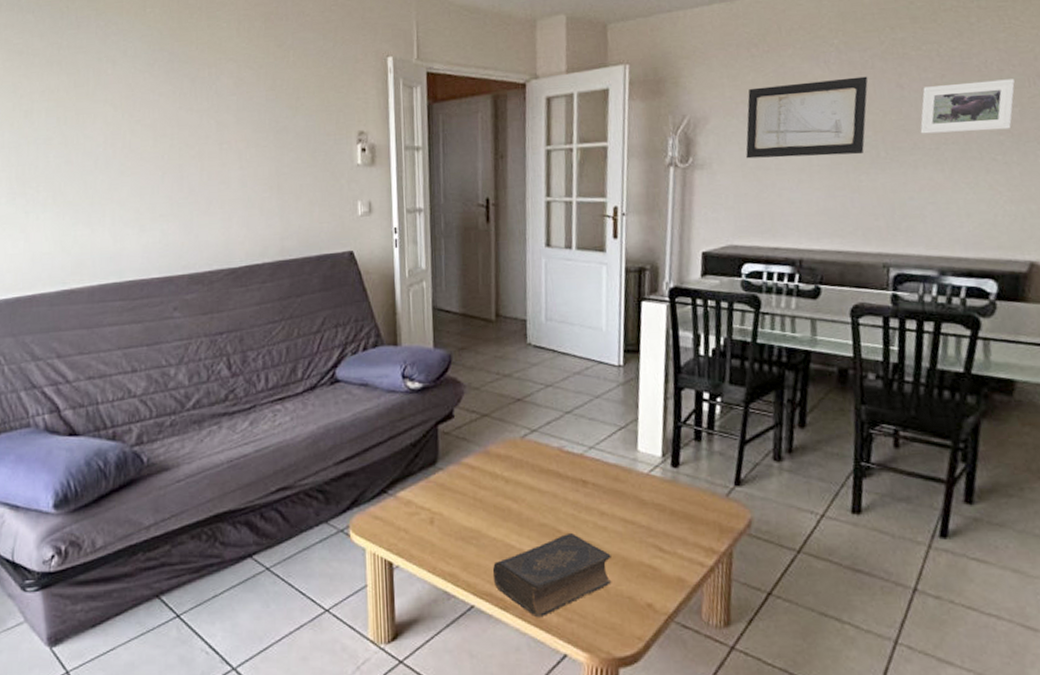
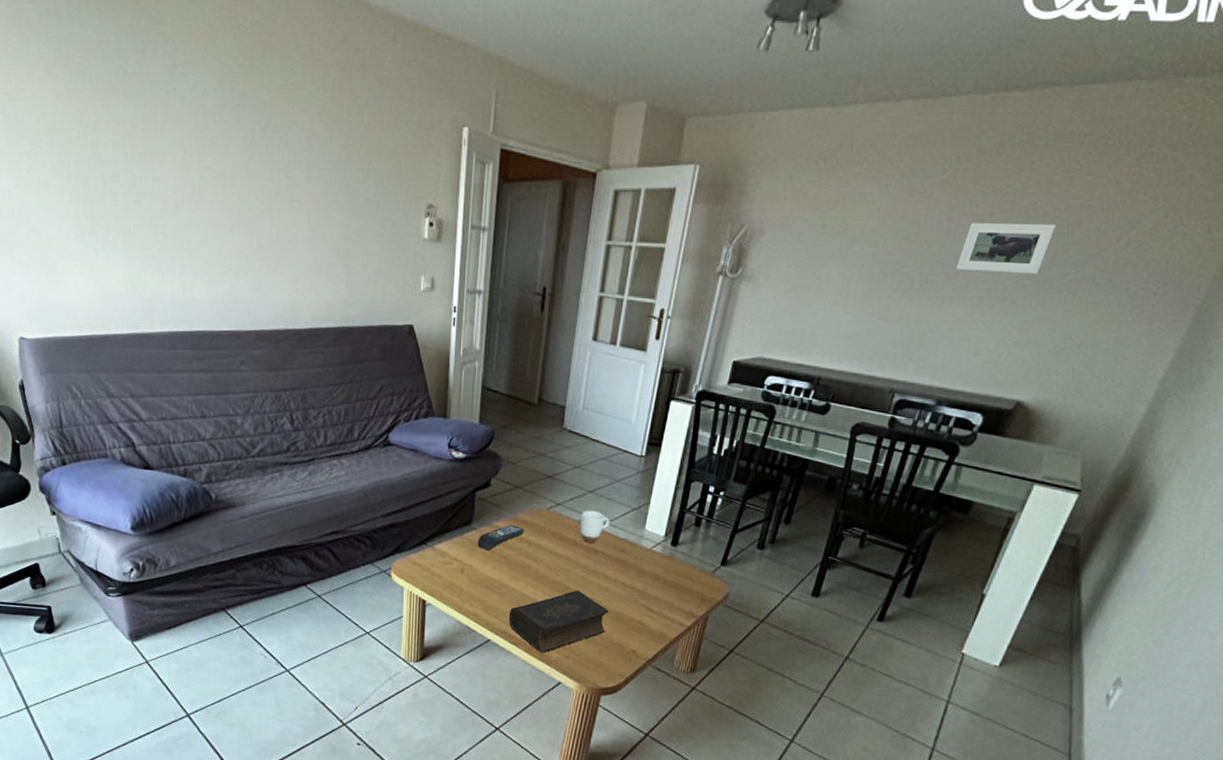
remote control: none [446,461,499,494] -> present [477,525,525,550]
mug: none [561,434,596,473] -> present [580,510,610,543]
wall art: present [746,76,868,159] -> none [792,204,923,284]

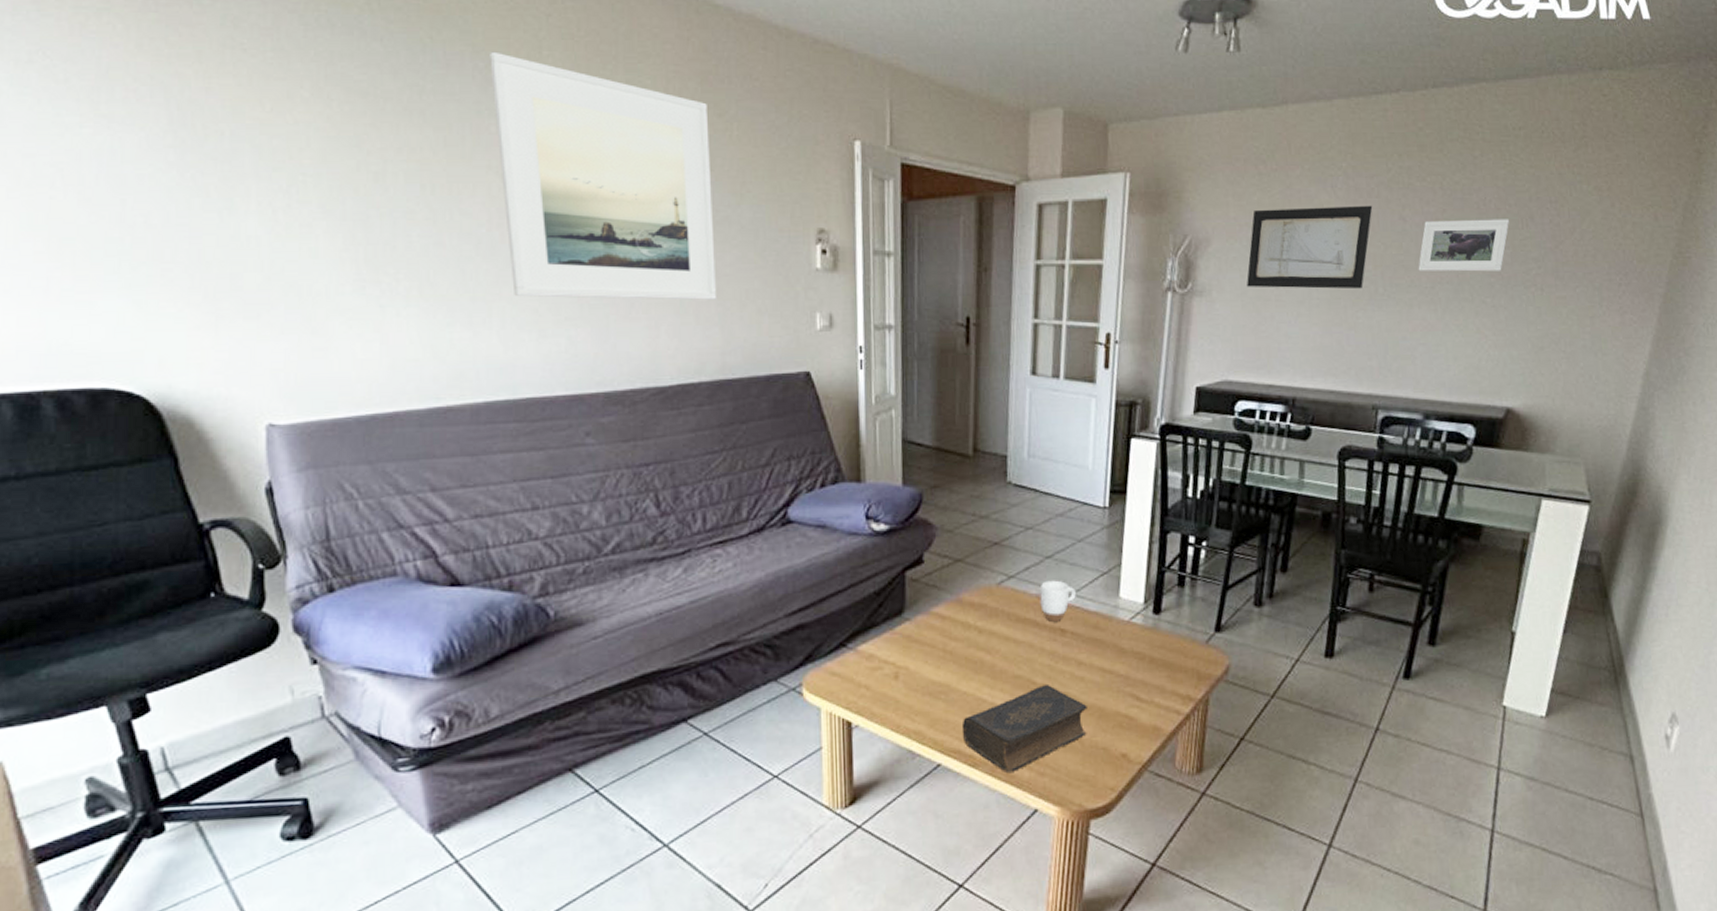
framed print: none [176,39,345,260] -> present [490,51,717,300]
remote control: present [477,525,525,550] -> none [913,609,972,646]
wall art: none [792,204,923,284] -> present [1247,205,1373,289]

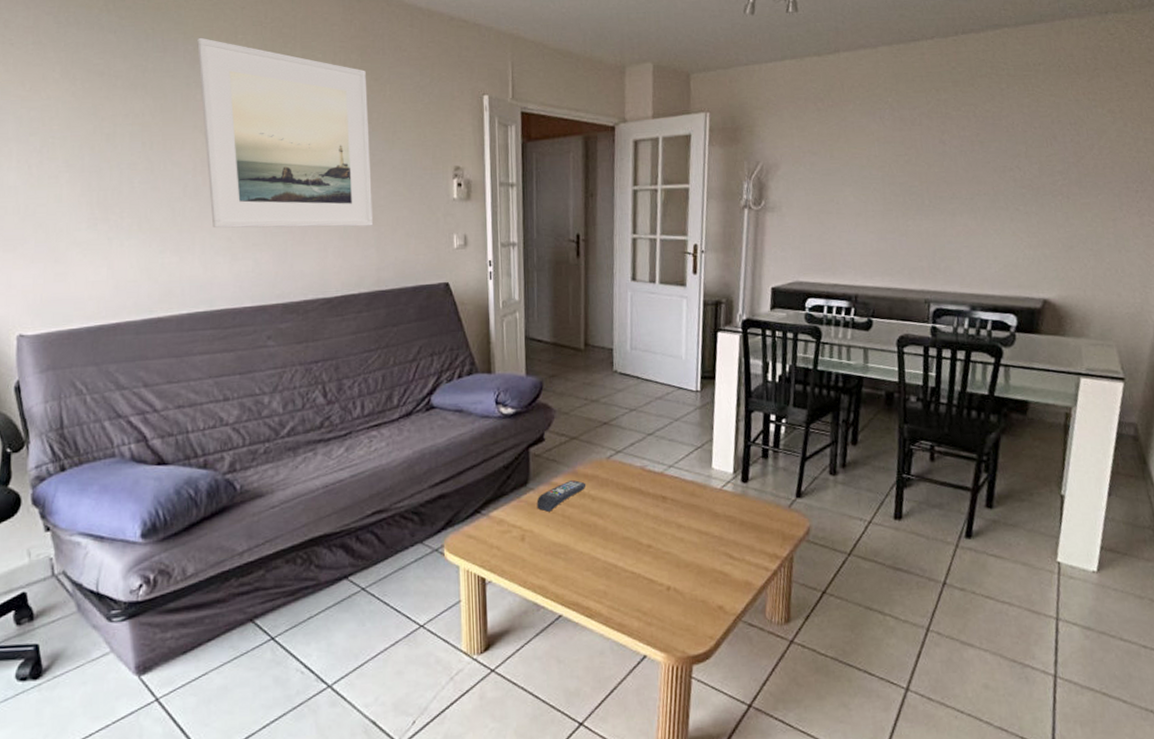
remote control: none [913,609,972,646] -> present [536,480,587,512]
book: present [961,685,1087,774] -> none [579,545,688,624]
mug: present [1040,580,1076,622] -> none [643,454,675,490]
wall art: present [1247,205,1373,289] -> none [811,132,916,203]
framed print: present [1418,219,1509,272] -> none [958,139,1036,186]

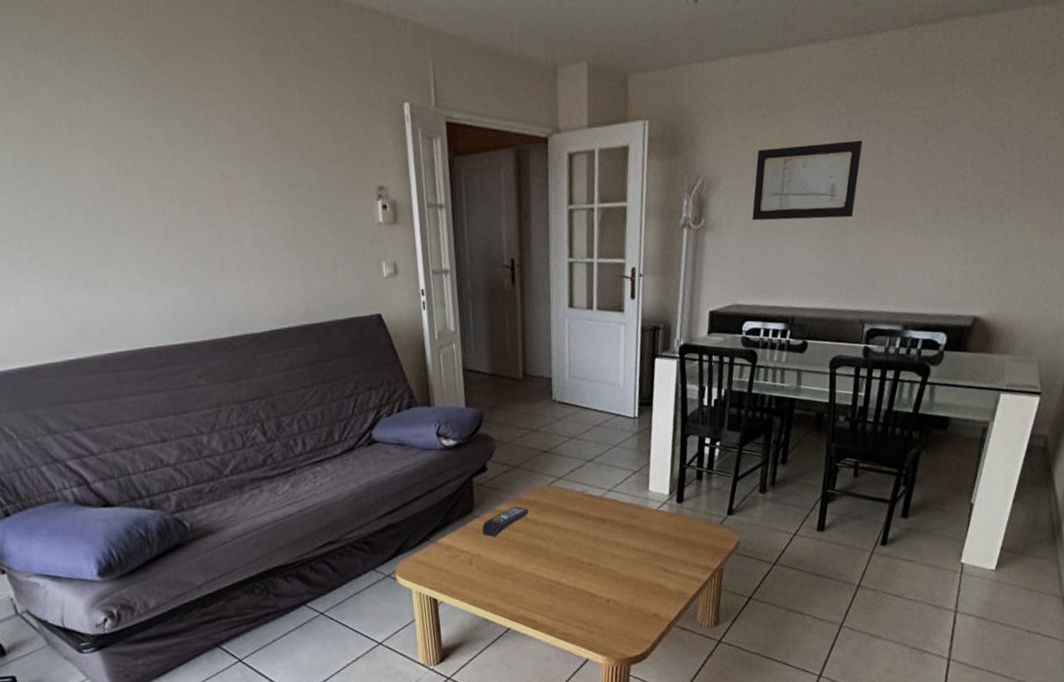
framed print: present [197,37,374,228] -> none [71,34,297,261]
wall art: none [811,132,916,203] -> present [752,140,863,221]

